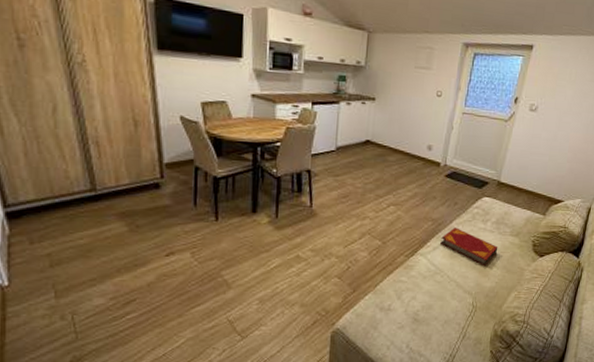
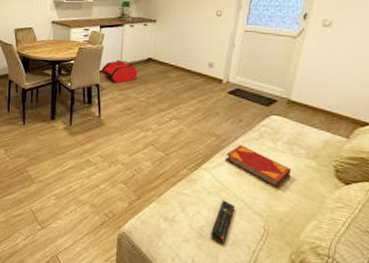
backpack: none [313,142,355,168] -> present [101,60,138,83]
remote control: none [425,283,448,325] -> present [210,200,235,244]

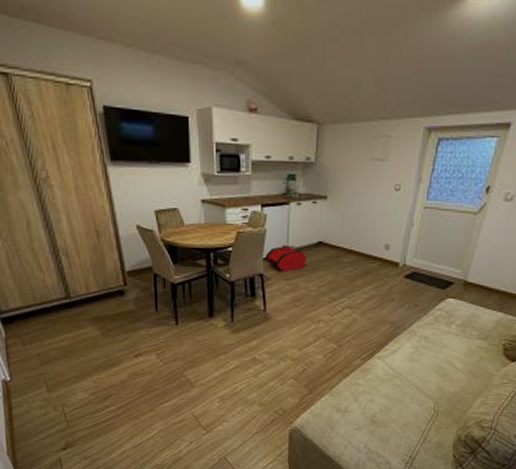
remote control: present [210,200,235,244] -> none [383,386,407,427]
hardback book: present [225,145,292,189] -> none [399,330,464,371]

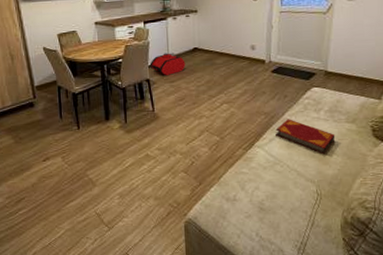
hardback book: none [399,330,464,371] -> present [275,119,335,155]

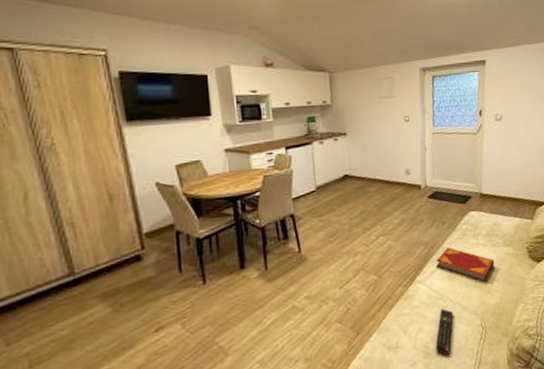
backpack: present [149,52,186,75] -> none [293,181,336,209]
remote control: none [270,173,289,213] -> present [435,308,454,356]

